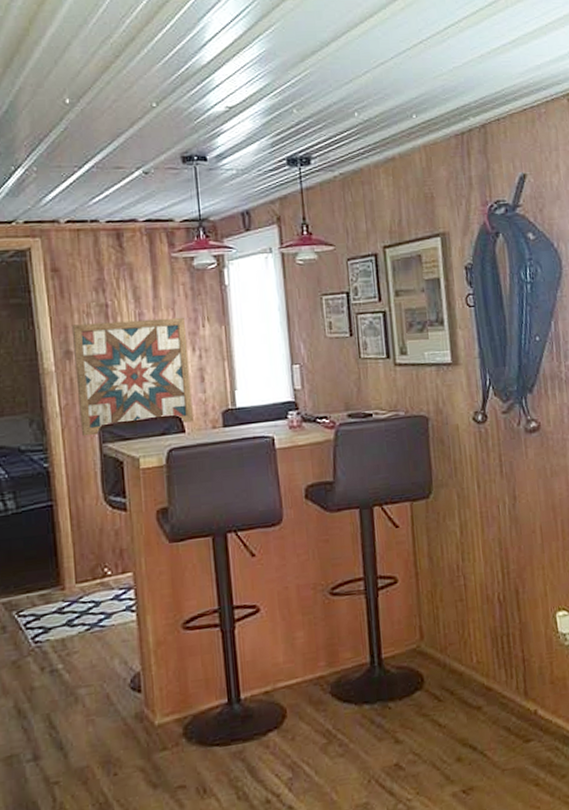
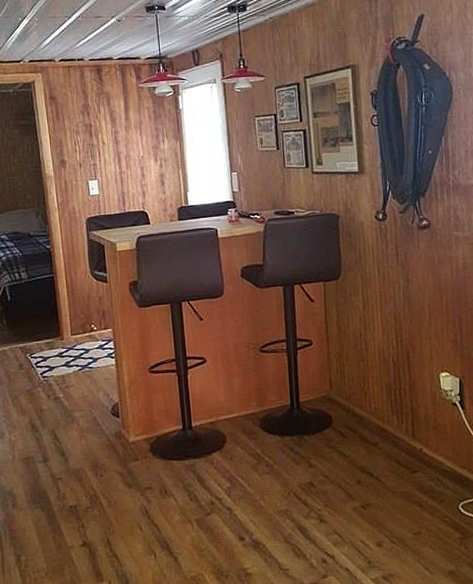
wall art: present [71,317,193,437] -> none [65,134,156,226]

